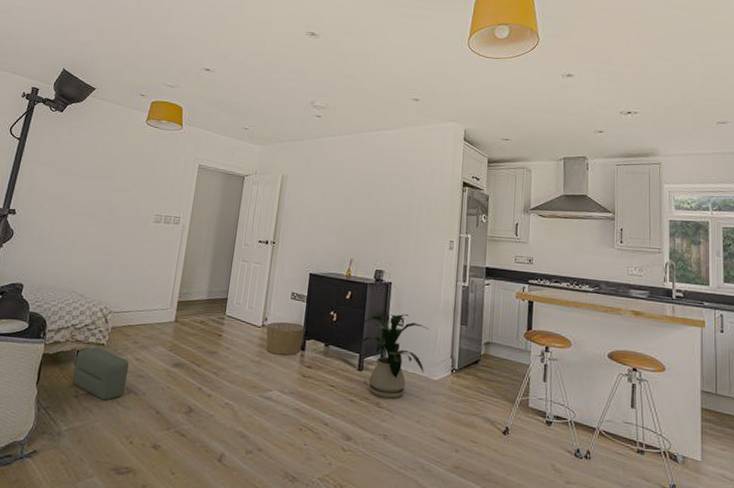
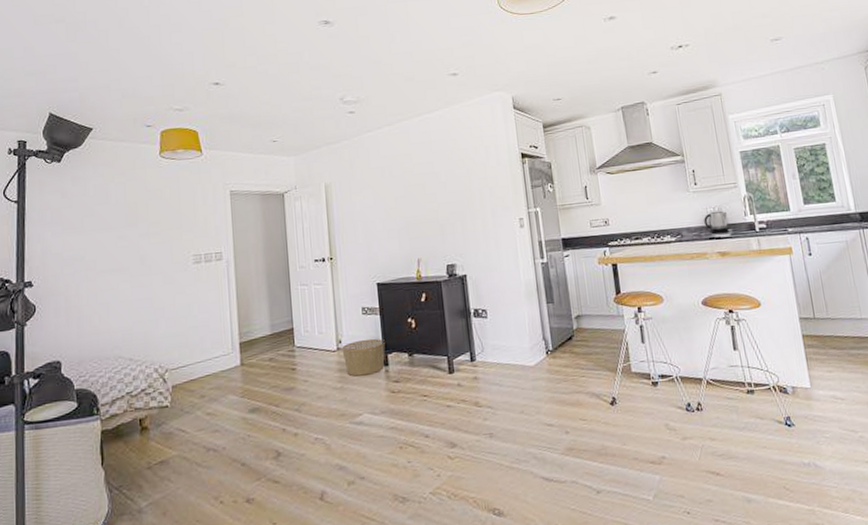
pouf: present [72,347,129,401] -> none [139,411,202,466]
house plant: present [359,313,429,399] -> none [440,303,518,397]
kettle: none [623,271,646,295] -> present [704,210,729,235]

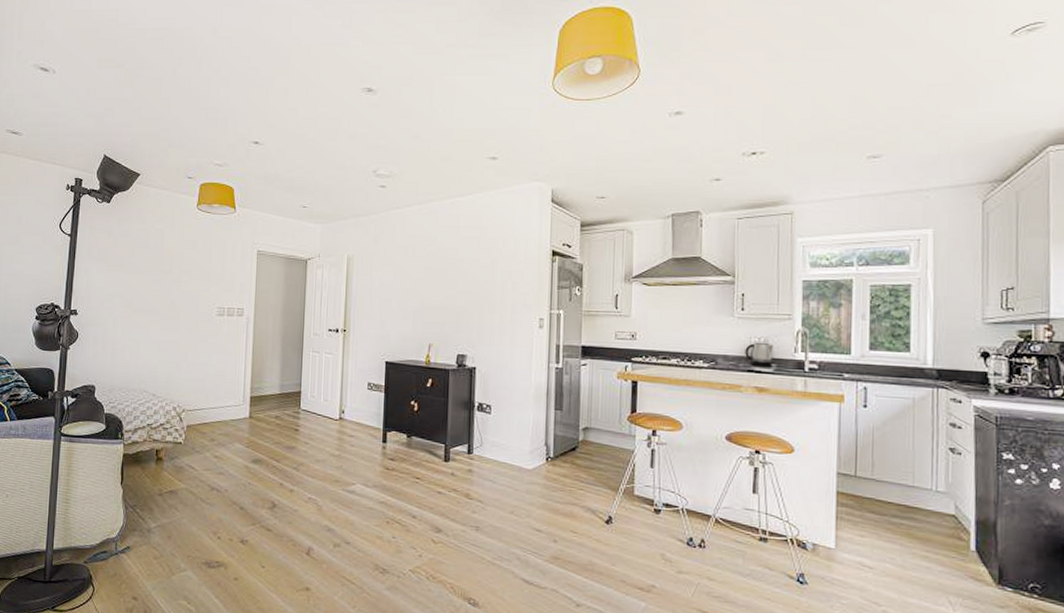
basket: present [342,338,385,377] -> none [344,413,386,449]

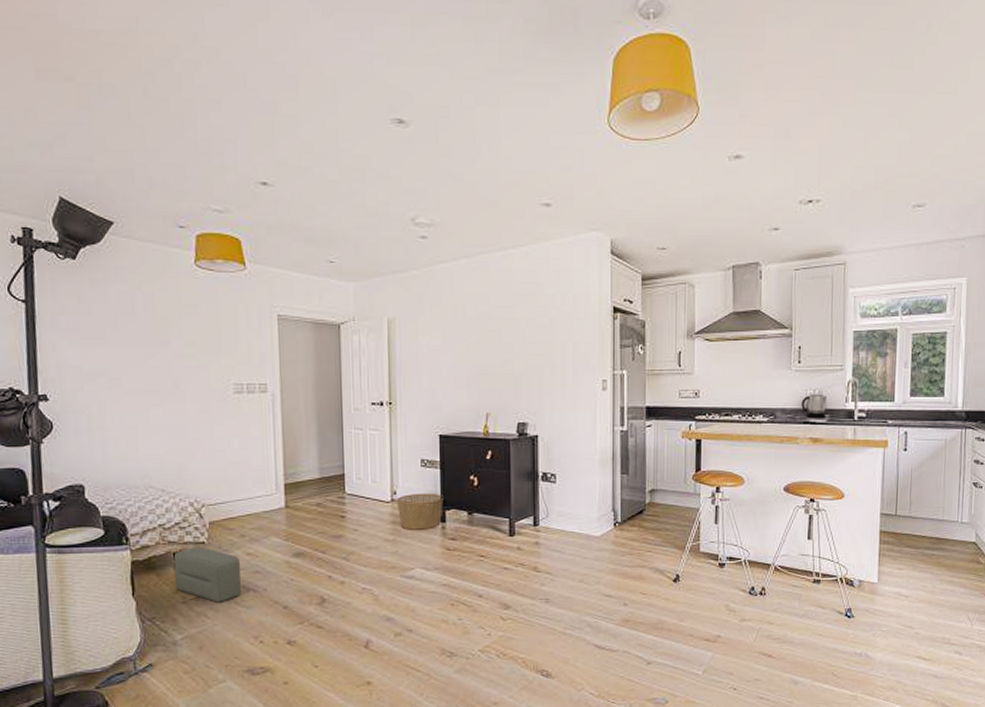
pouf: none [154,446,209,498] -> present [173,547,241,603]
basket: none [344,413,386,449] -> present [396,493,444,530]

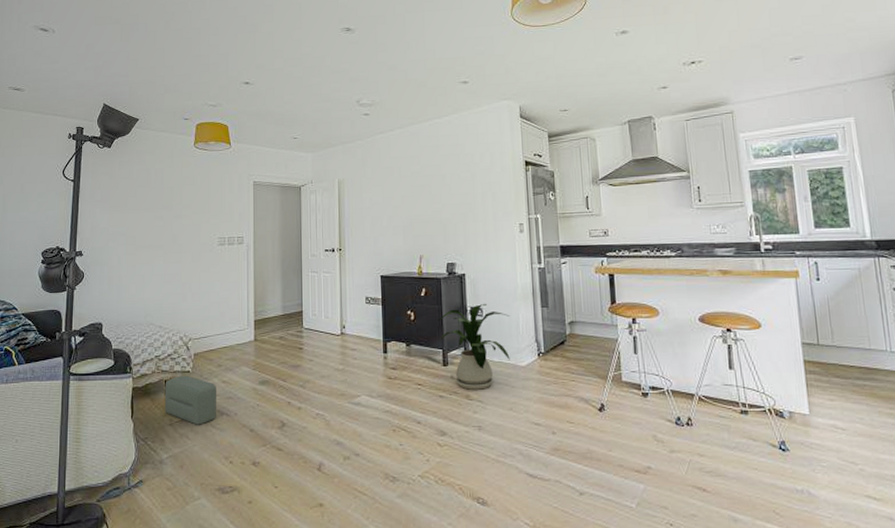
basket: present [396,493,444,530] -> none [345,326,385,360]
house plant: none [505,468,585,561] -> present [437,303,510,390]
kettle: present [801,394,826,419] -> none [706,228,732,252]

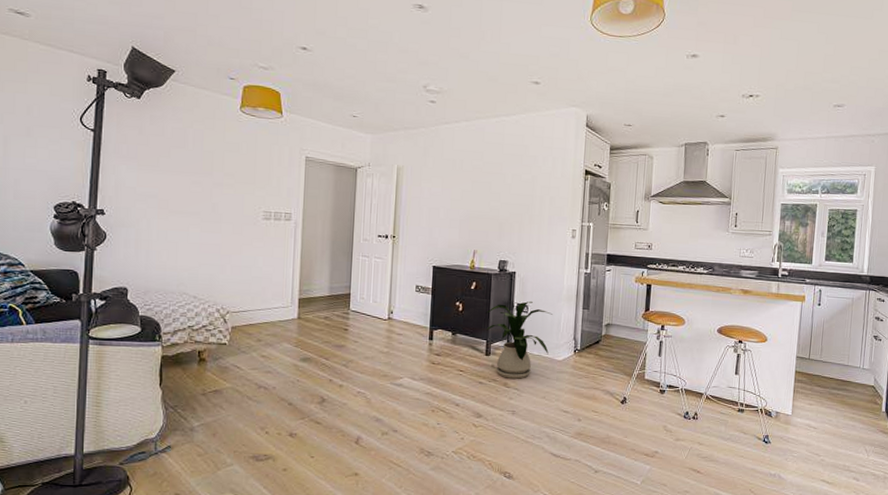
pouf: present [165,375,217,425] -> none [197,347,256,396]

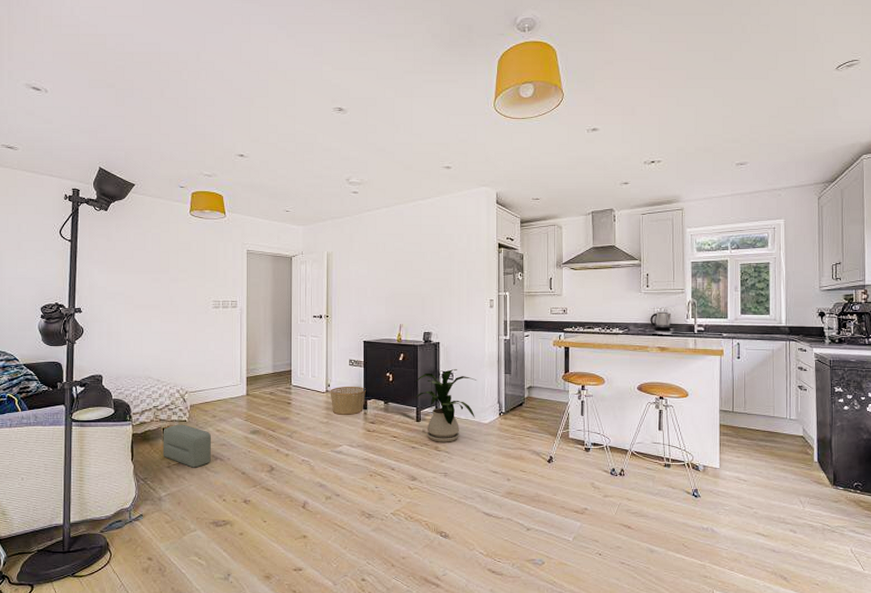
pouf: none [197,347,256,396] -> present [163,424,212,468]
basket: none [392,313,432,345] -> present [330,386,366,415]
kettle: none [735,253,757,274] -> present [650,311,671,332]

